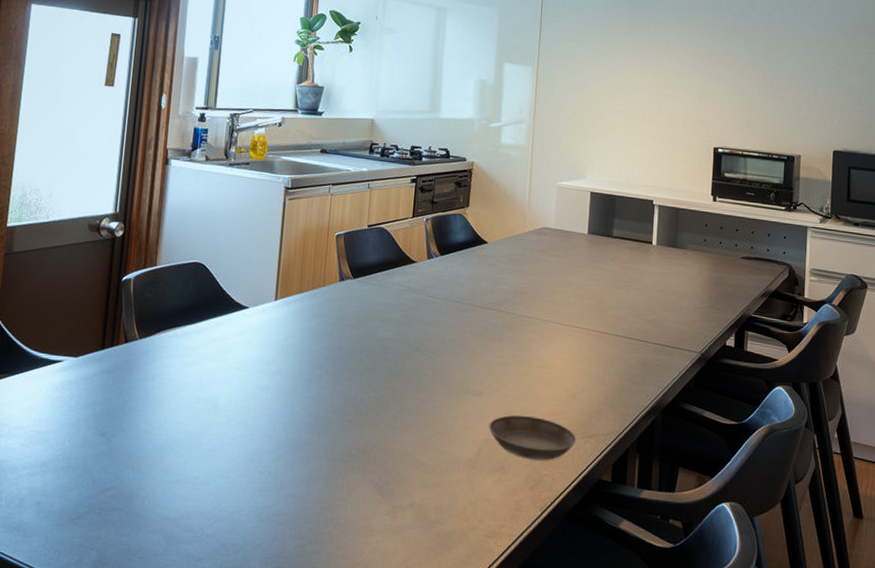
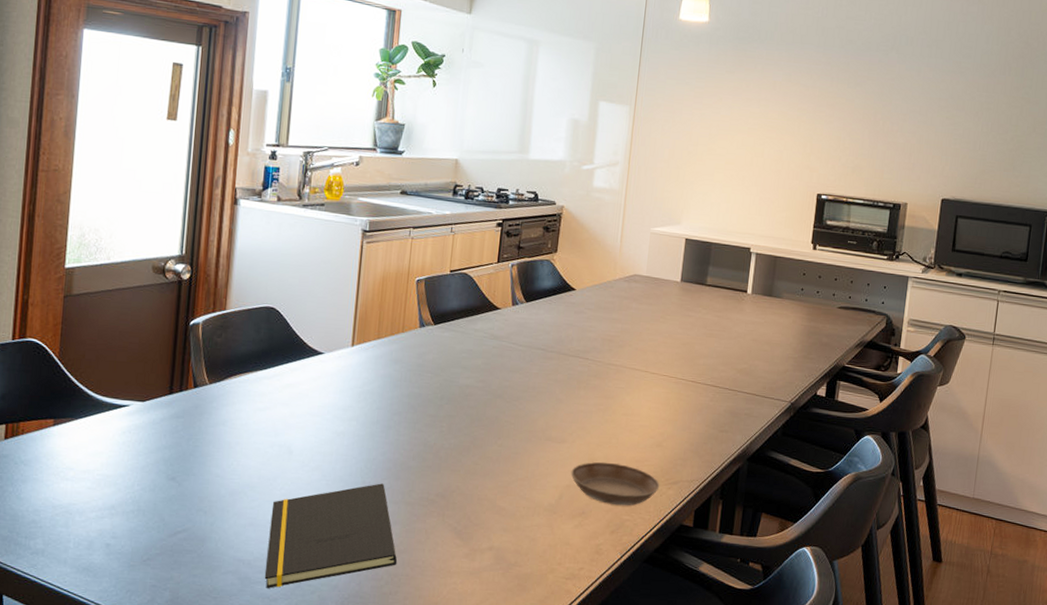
notepad: none [189,438,320,548] -> present [264,483,398,588]

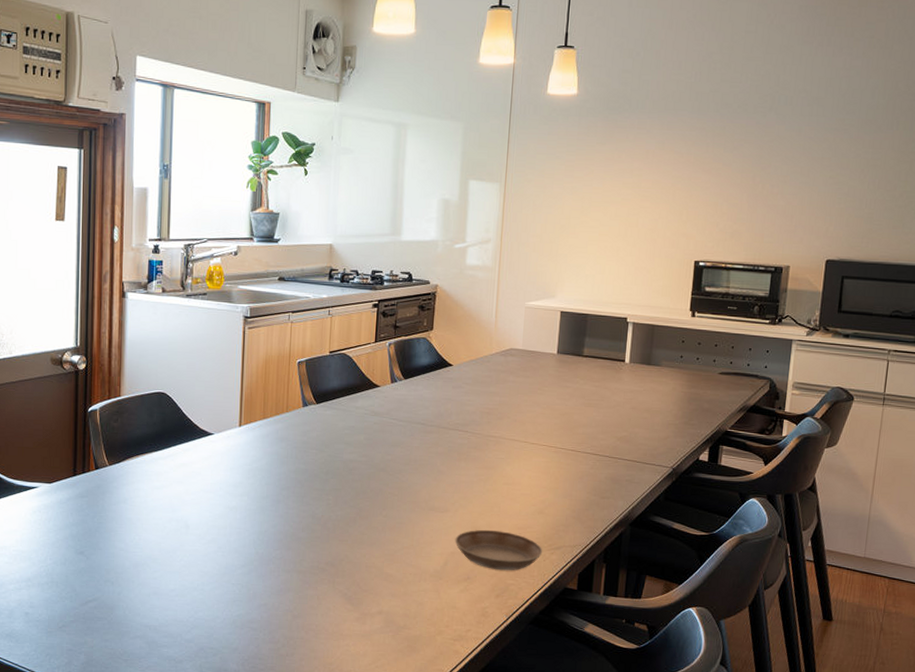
notepad: present [264,483,398,588] -> none [169,553,292,651]

